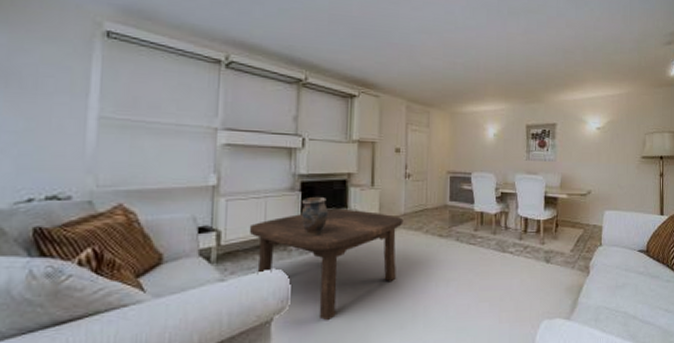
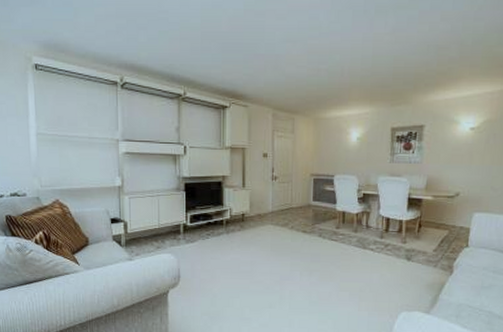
coffee table: present [249,208,404,321] -> none [147,206,271,296]
ceramic pot: present [300,196,329,235] -> none [185,195,208,228]

